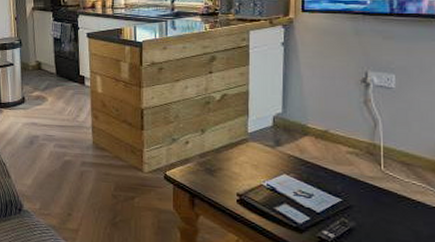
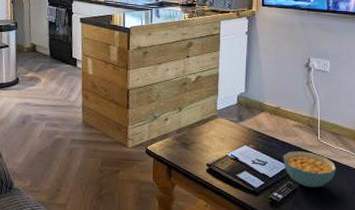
cereal bowl: none [334,183,407,228] -> present [283,151,336,188]

